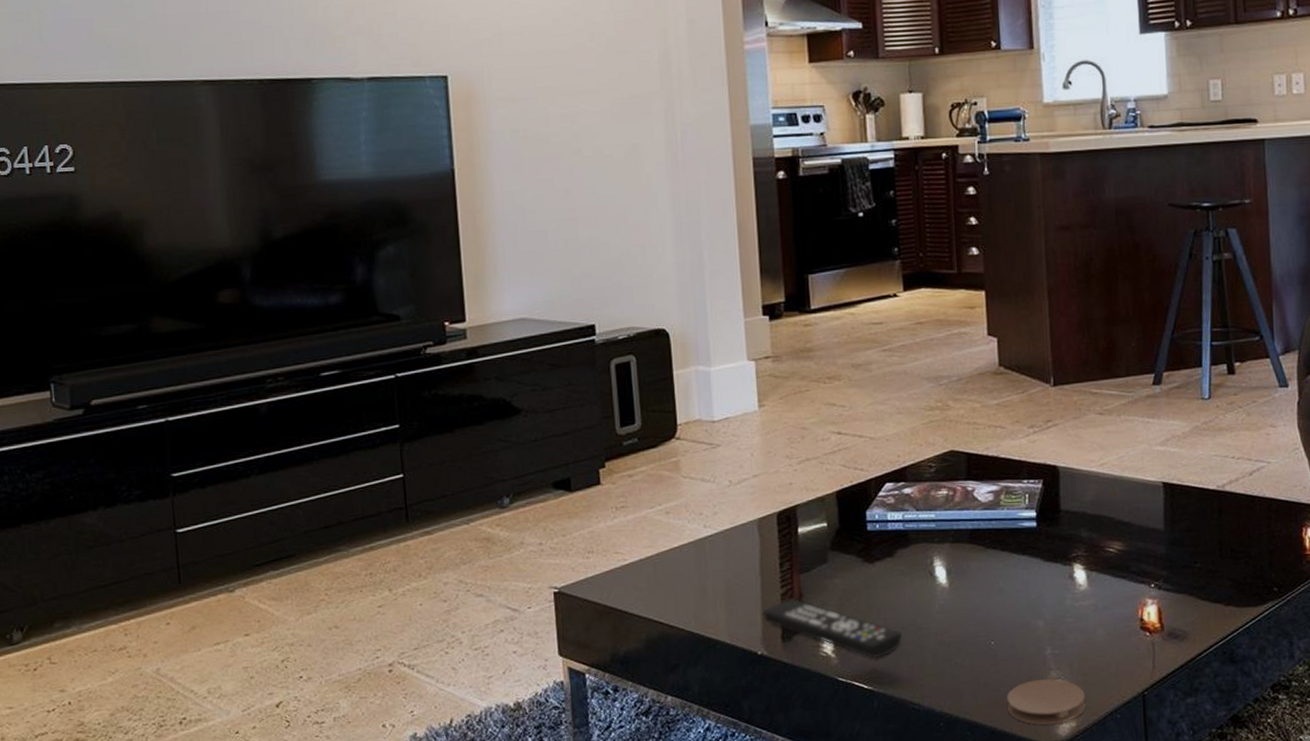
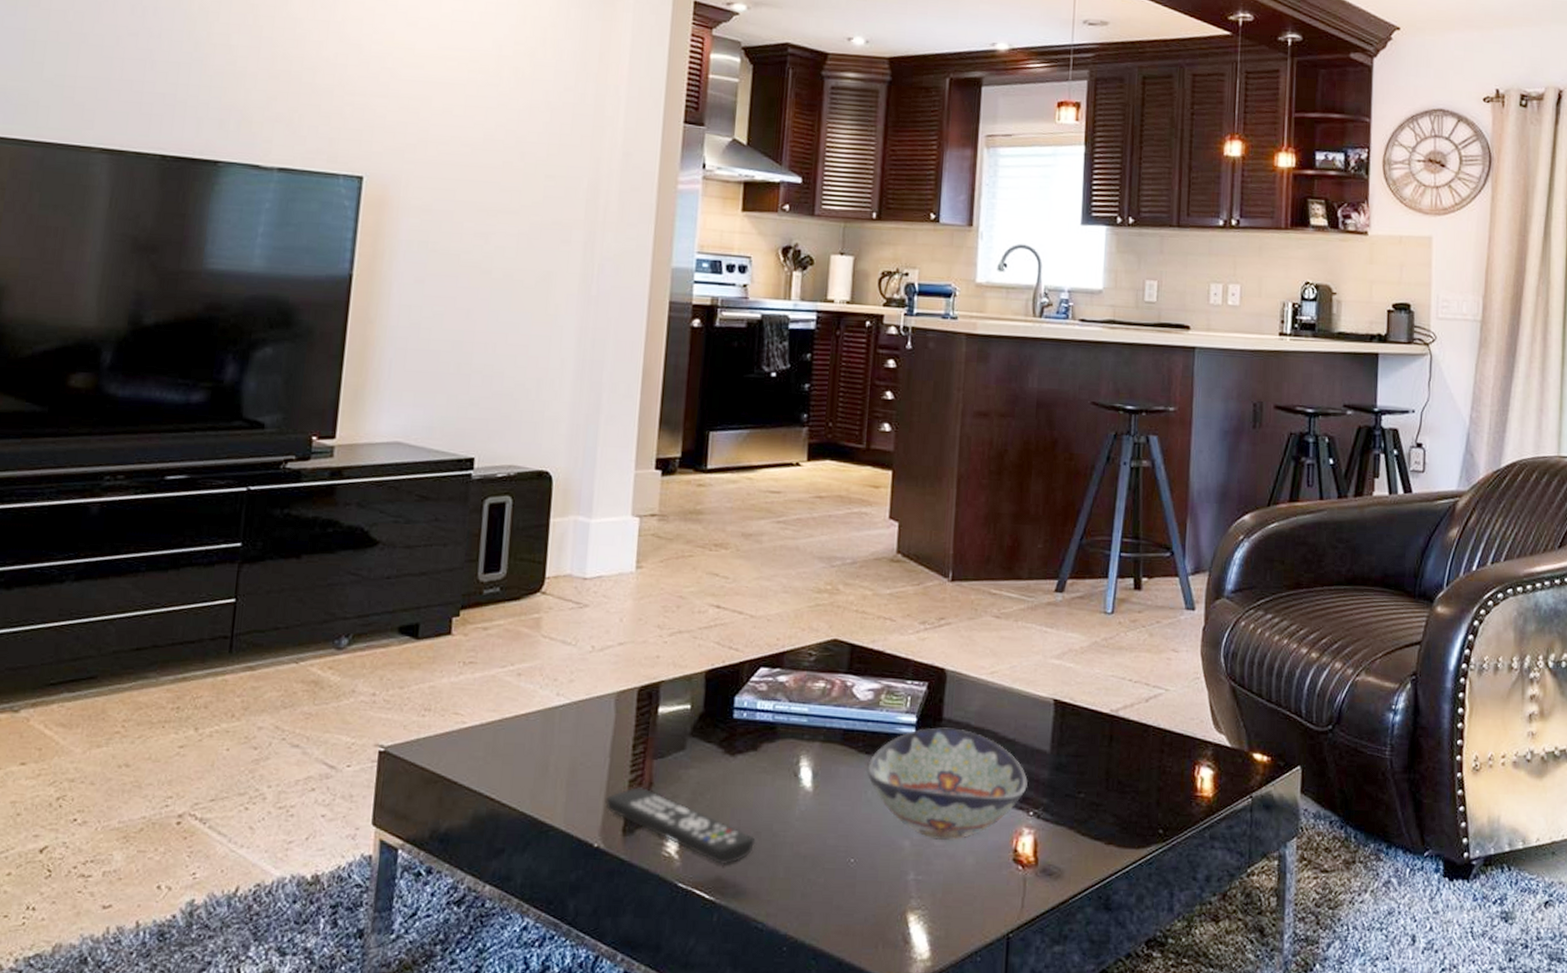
decorative bowl: none [996,518,1146,617] -> present [867,727,1028,840]
coaster: present [1007,679,1086,725] -> none [859,908,945,962]

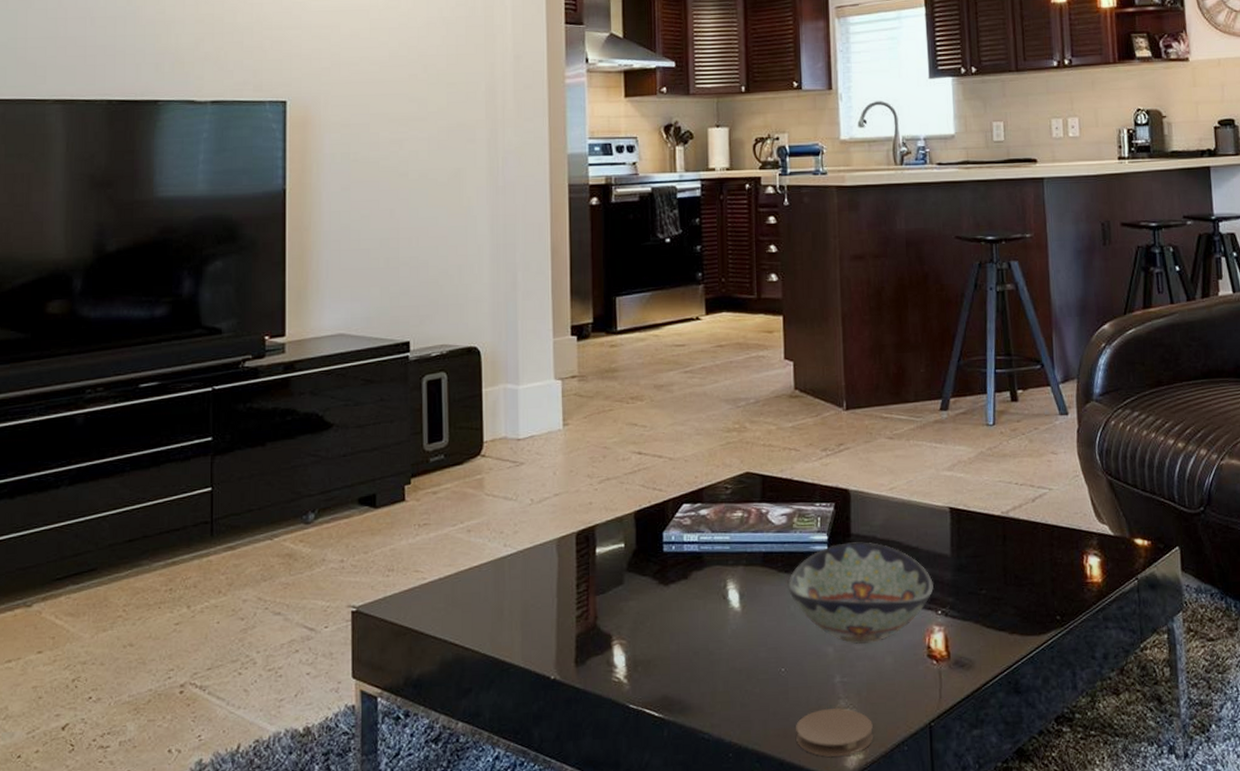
remote control: present [606,787,756,864] -> none [557,622,695,684]
coaster: none [859,908,945,962] -> present [796,708,873,757]

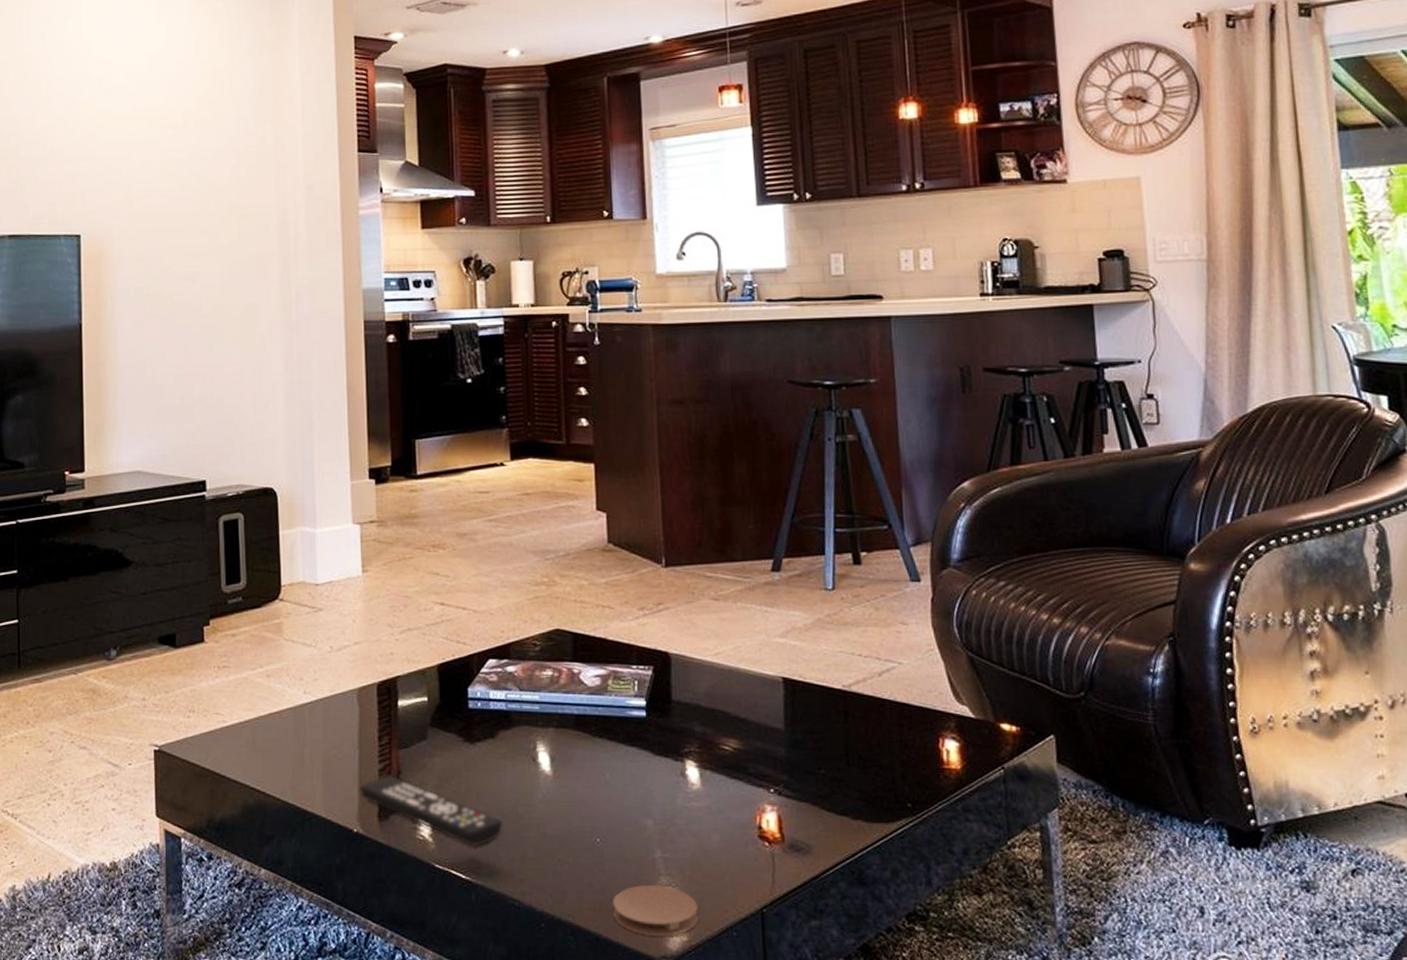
remote control: none [557,622,695,684] -> present [359,776,503,846]
decorative bowl: present [787,542,934,644] -> none [602,709,765,819]

